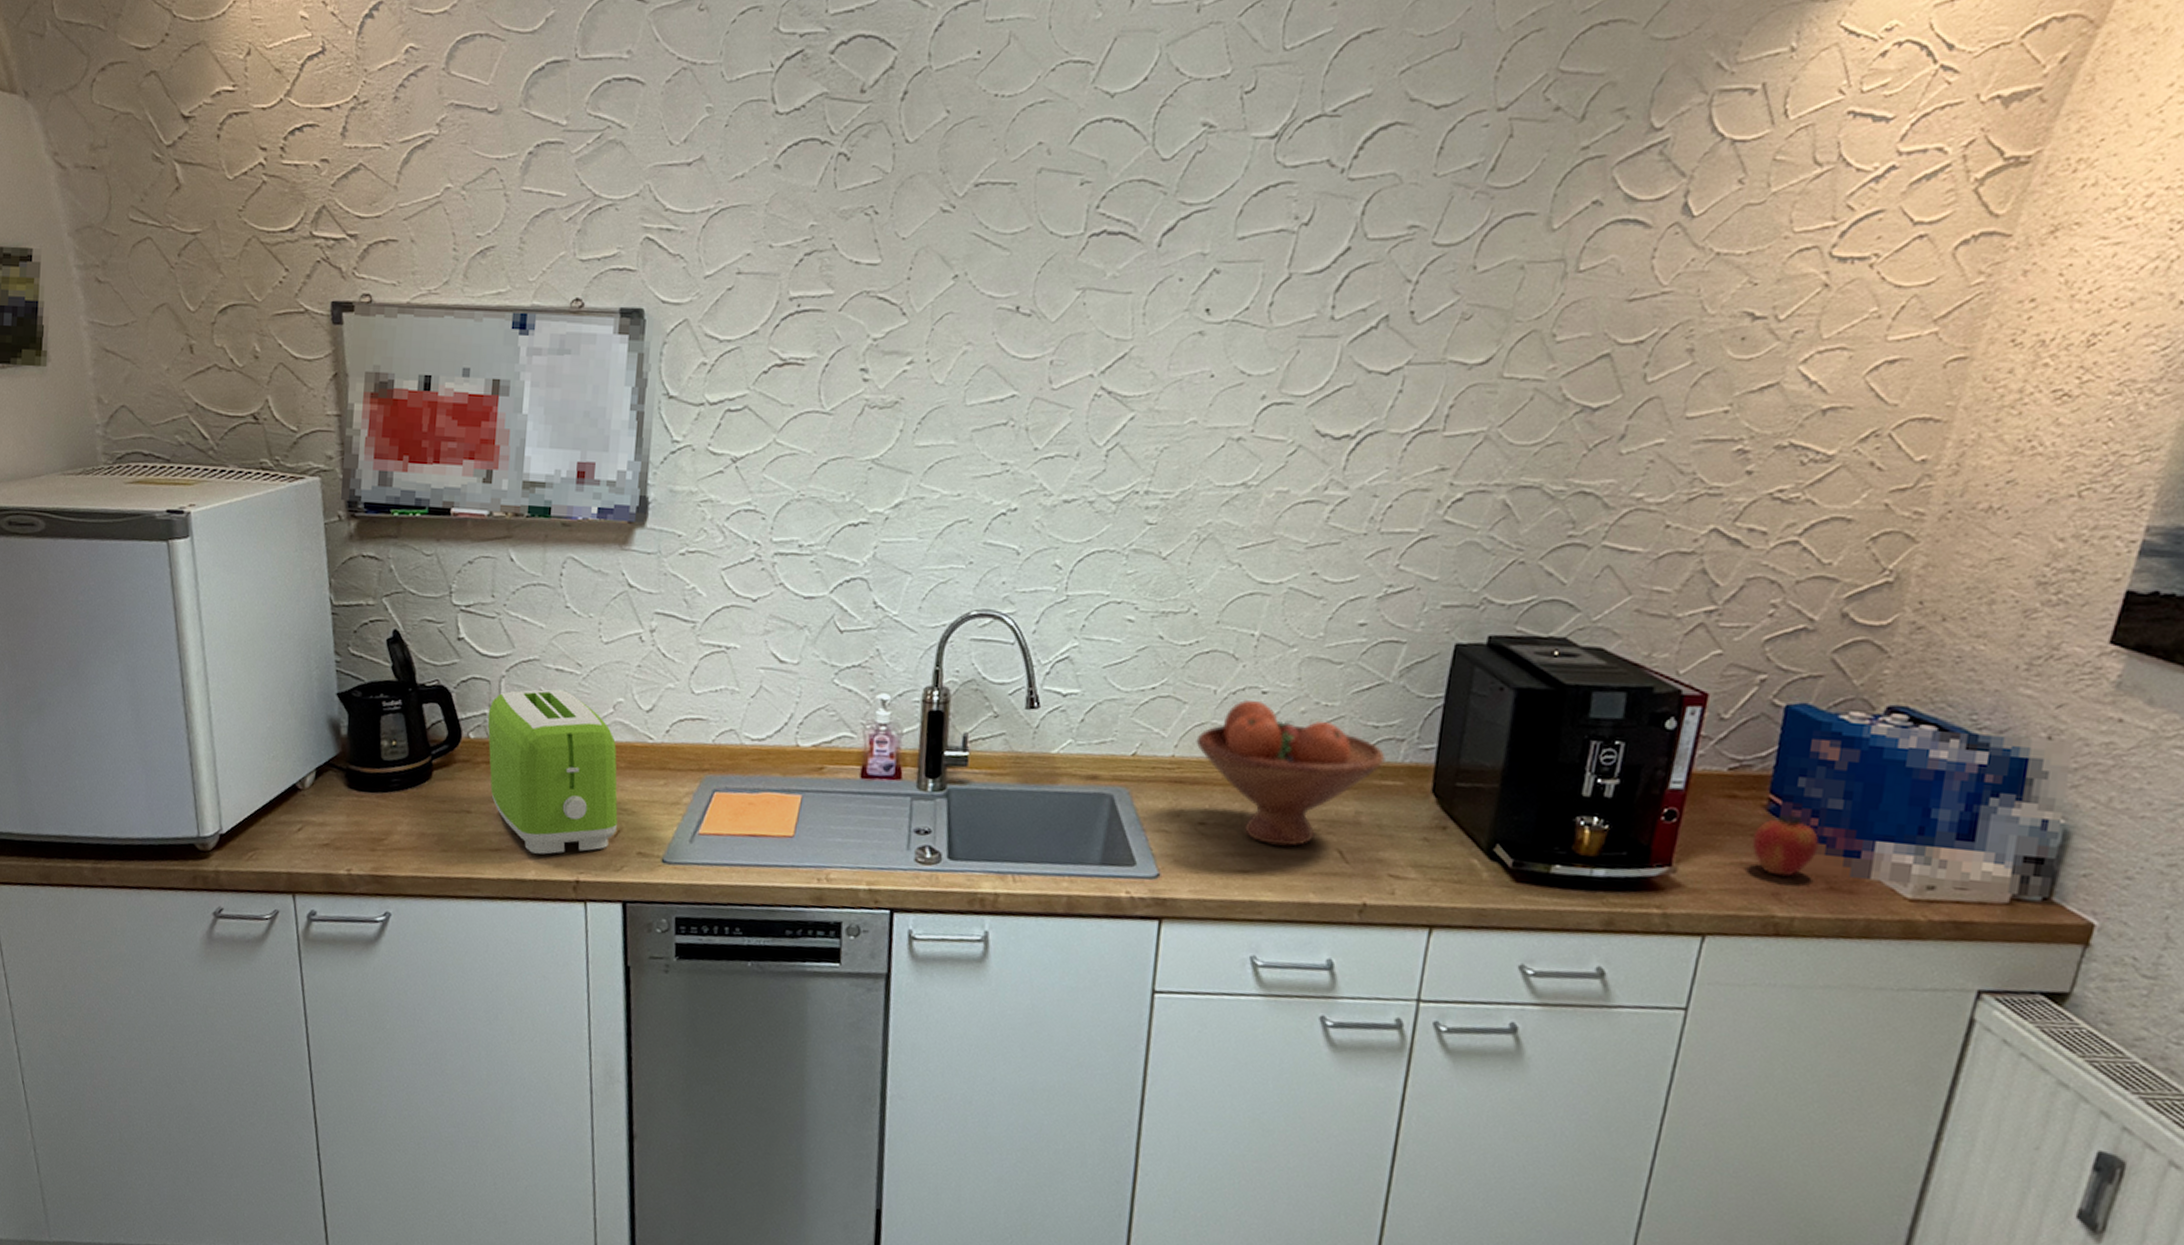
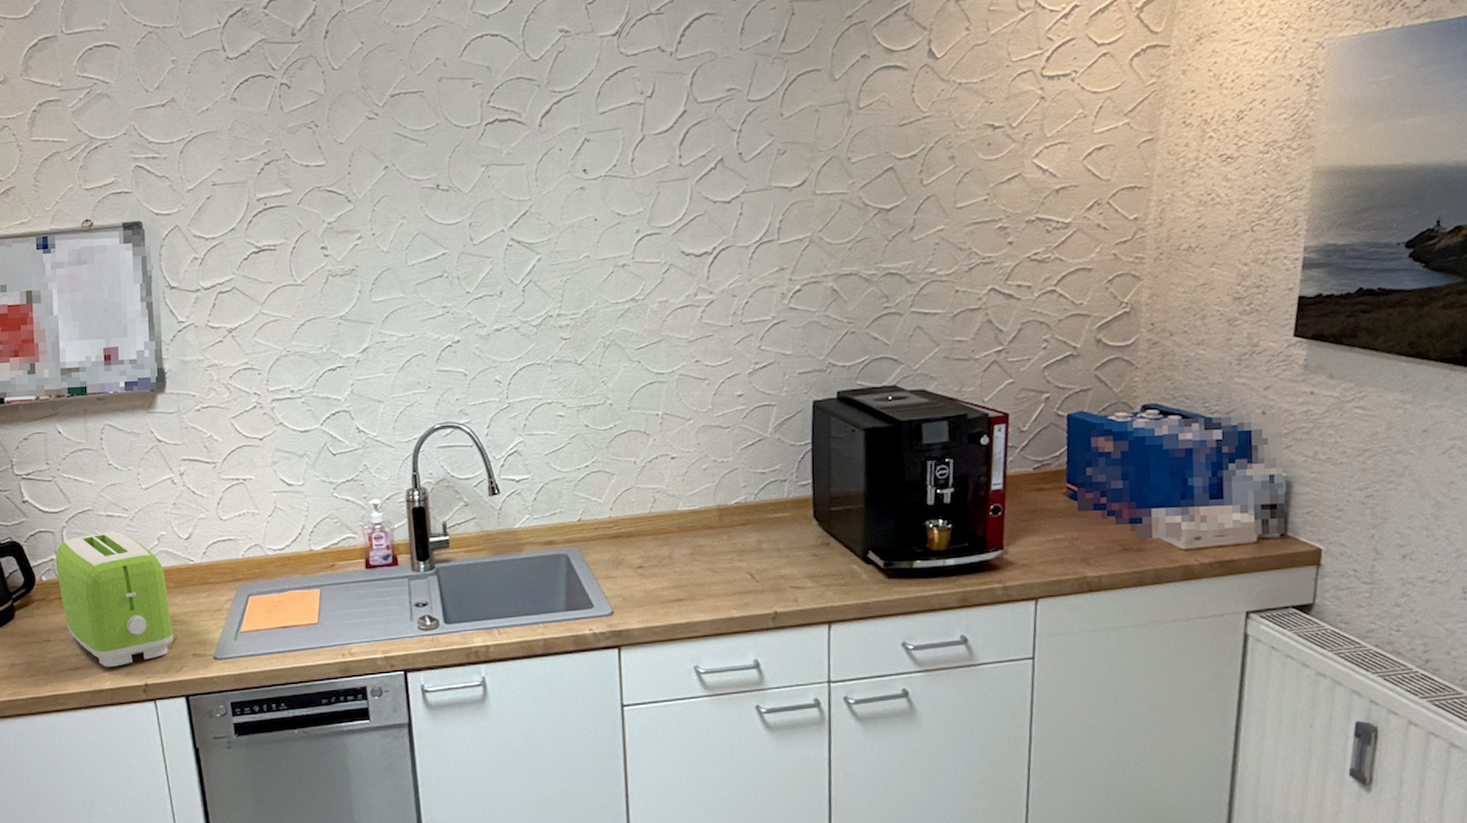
fruit bowl: present [1196,699,1386,847] -> none [626,464,774,576]
apple: present [1752,810,1820,877] -> none [1060,494,1110,546]

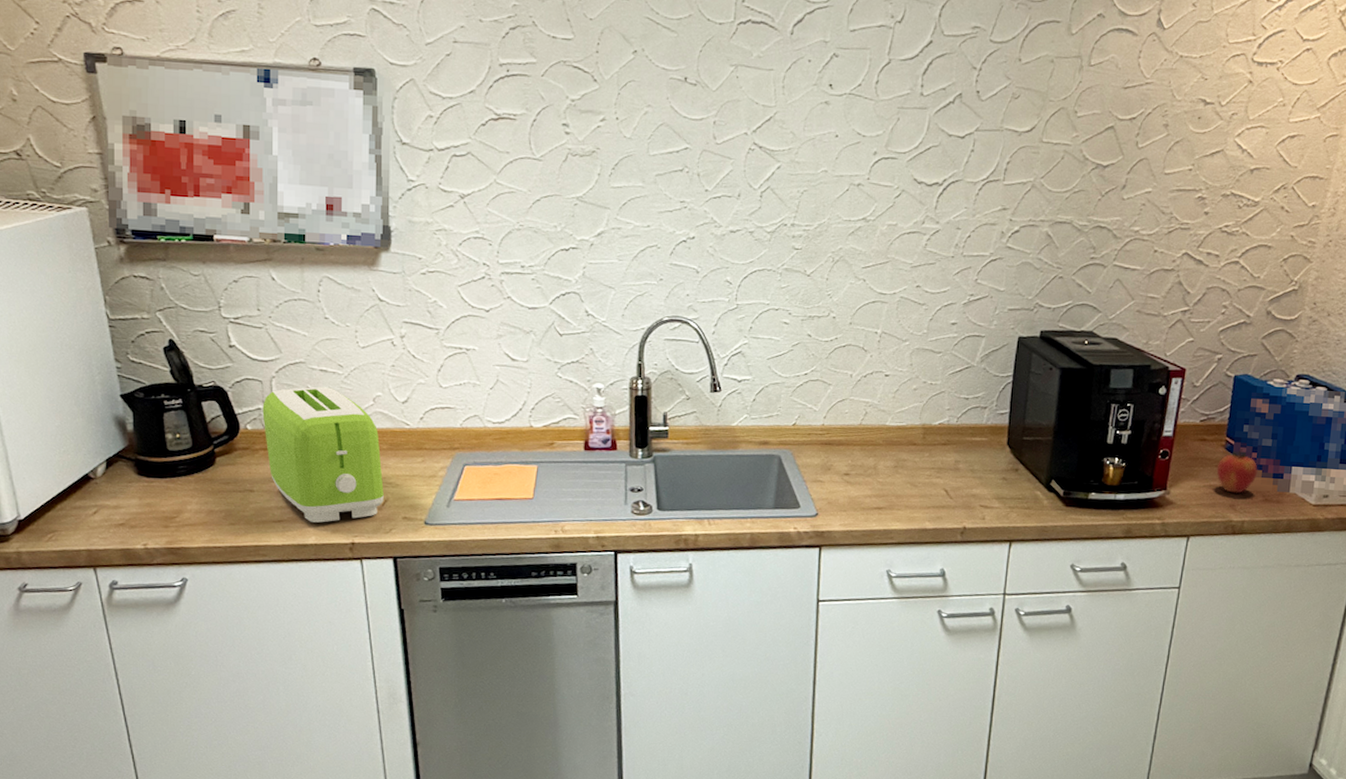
apple: none [1060,494,1110,546] -> present [1216,448,1258,494]

